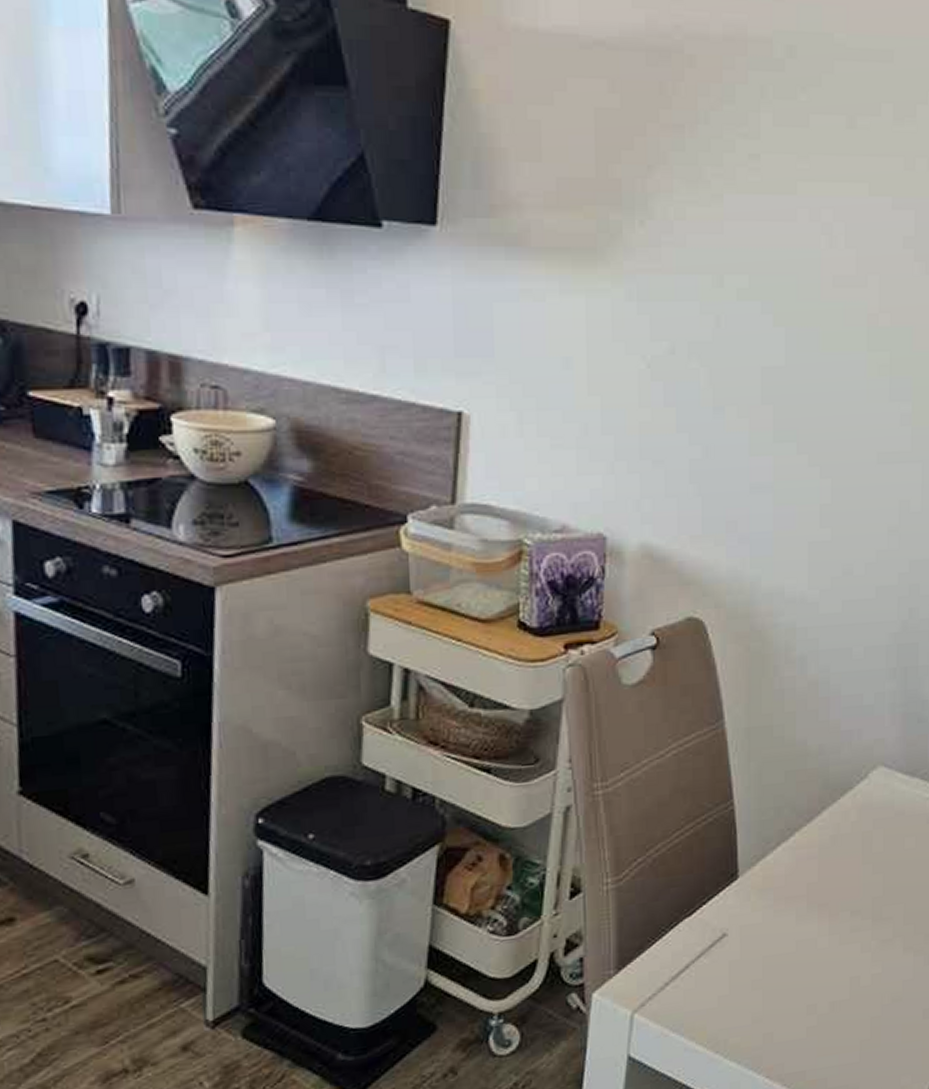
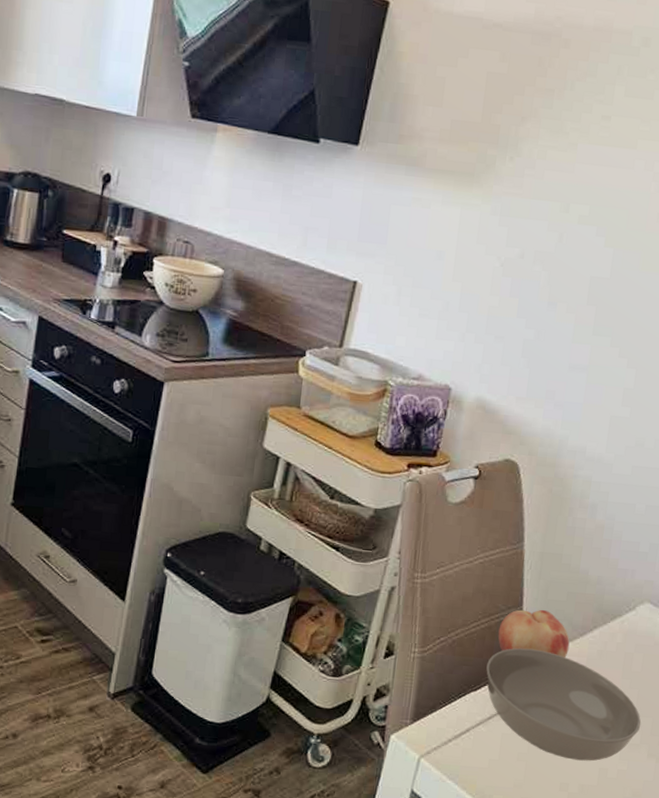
bowl: none [699,849,892,975] -> present [486,647,642,761]
fruit: none [708,798,796,860] -> present [497,609,570,658]

